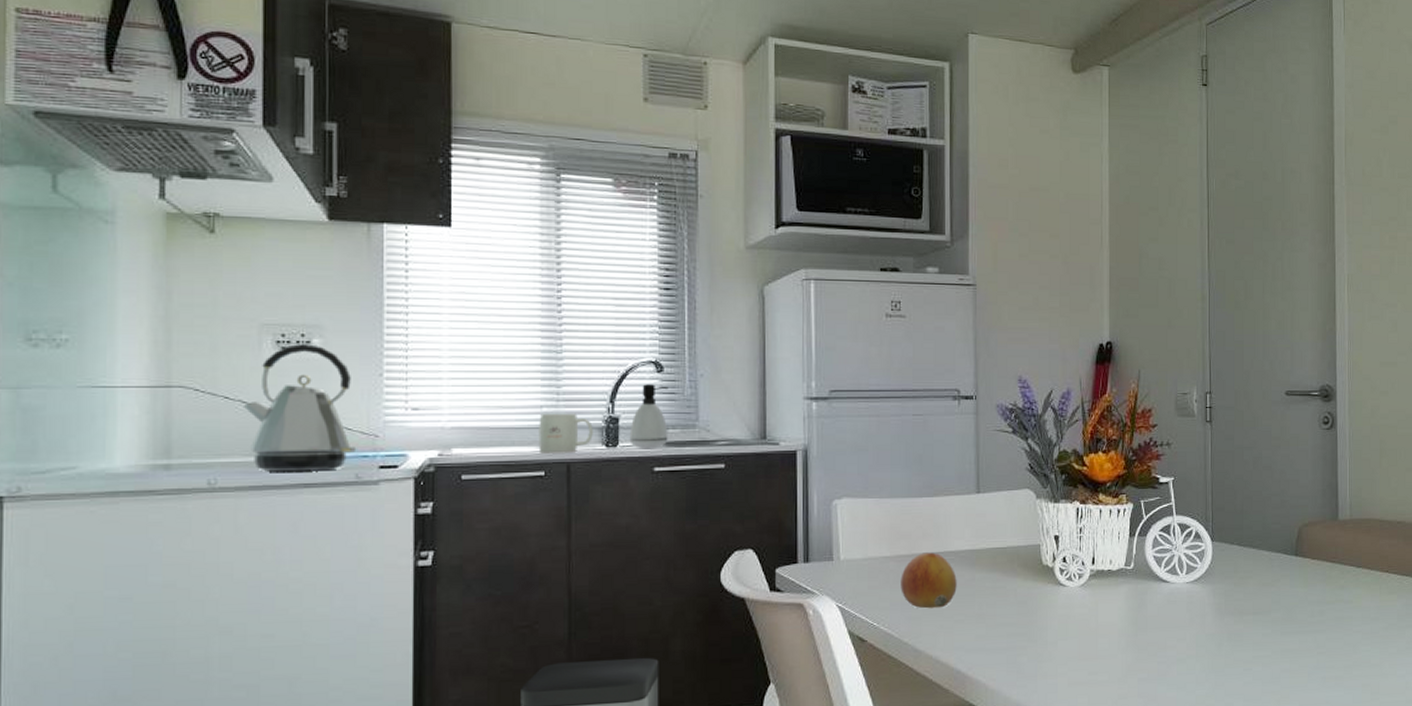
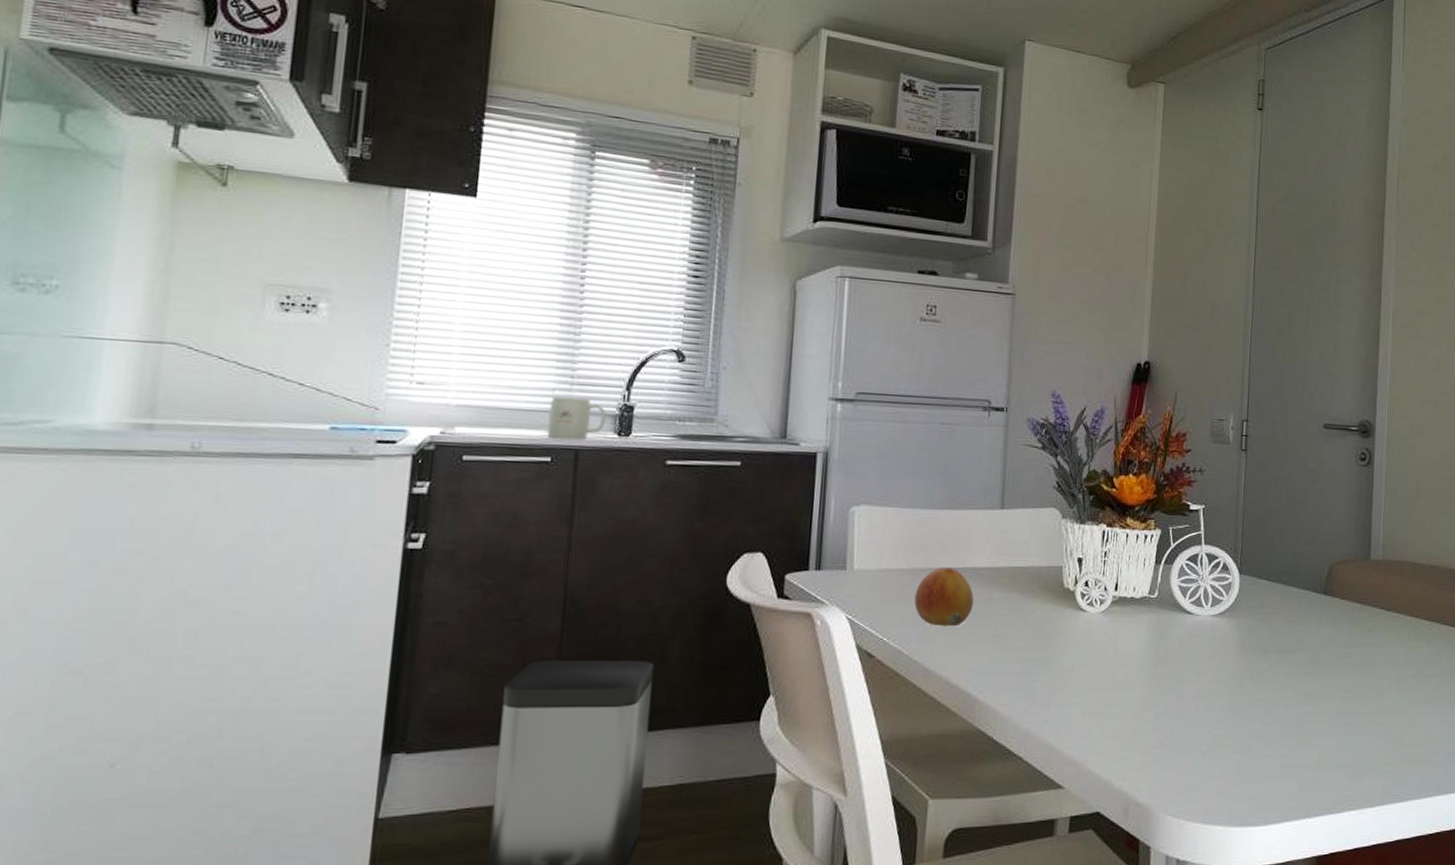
kettle: present [242,344,357,472] -> none [237,307,356,442]
soap dispenser: present [629,384,669,449] -> none [643,373,689,442]

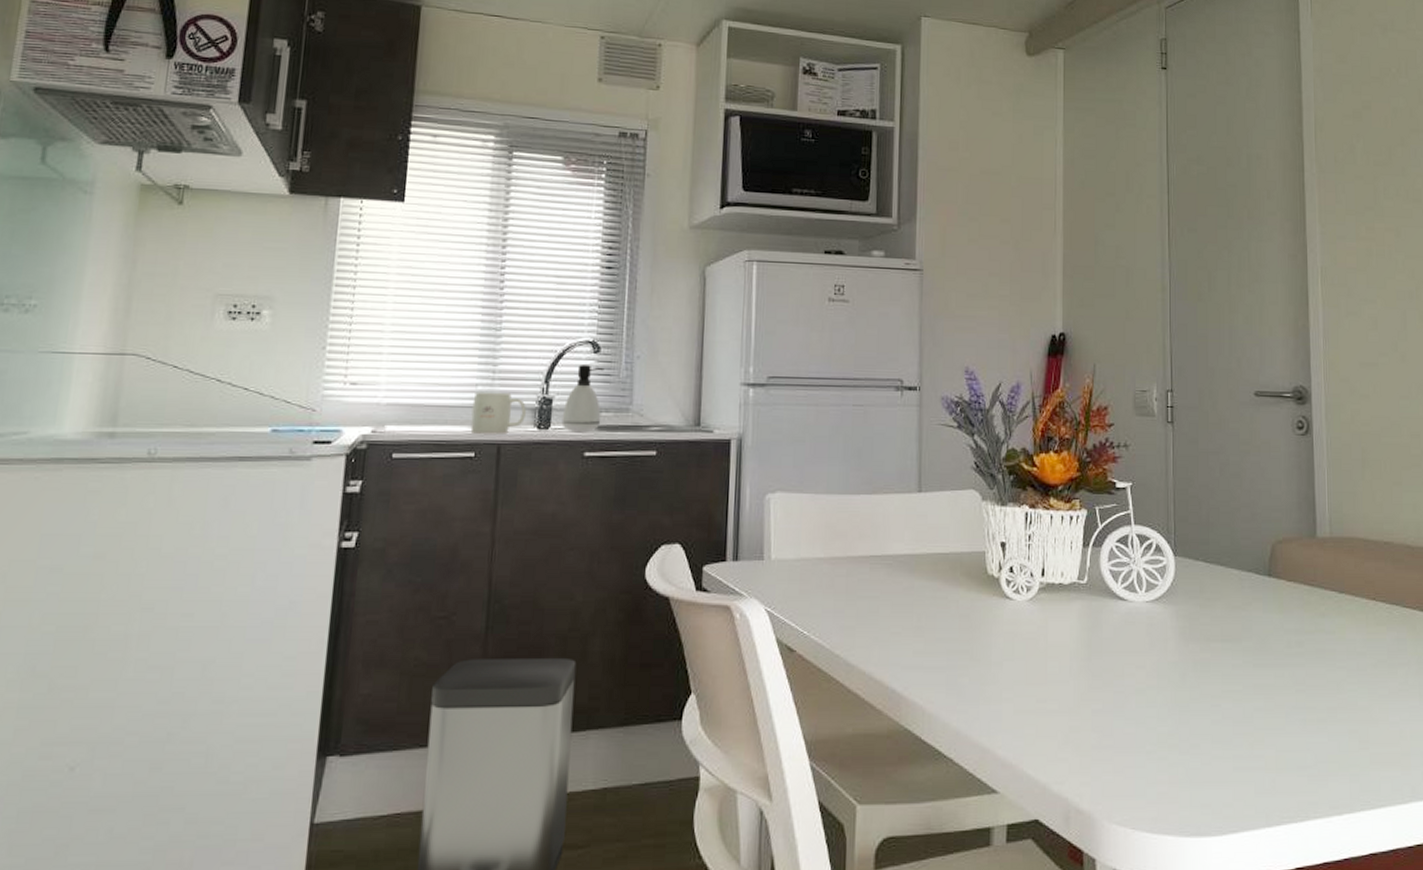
soap dispenser: none [643,373,689,442] -> present [561,365,604,433]
fruit: present [914,567,974,627] -> none [834,555,895,618]

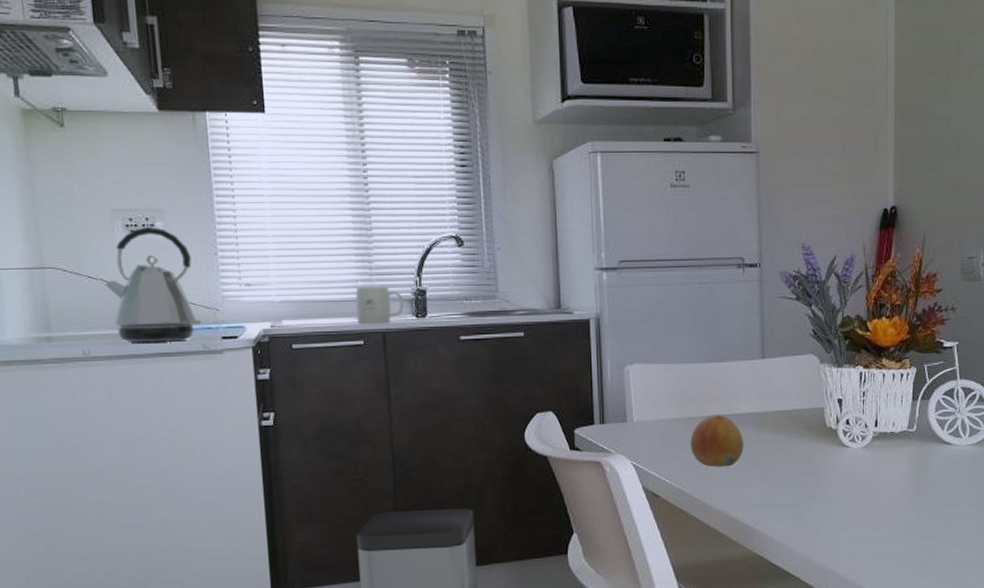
kettle: none [189,315,295,444] -> present [104,227,202,343]
soap dispenser: present [561,365,604,433] -> none [436,258,472,320]
fruit: none [834,555,895,618] -> present [690,415,744,468]

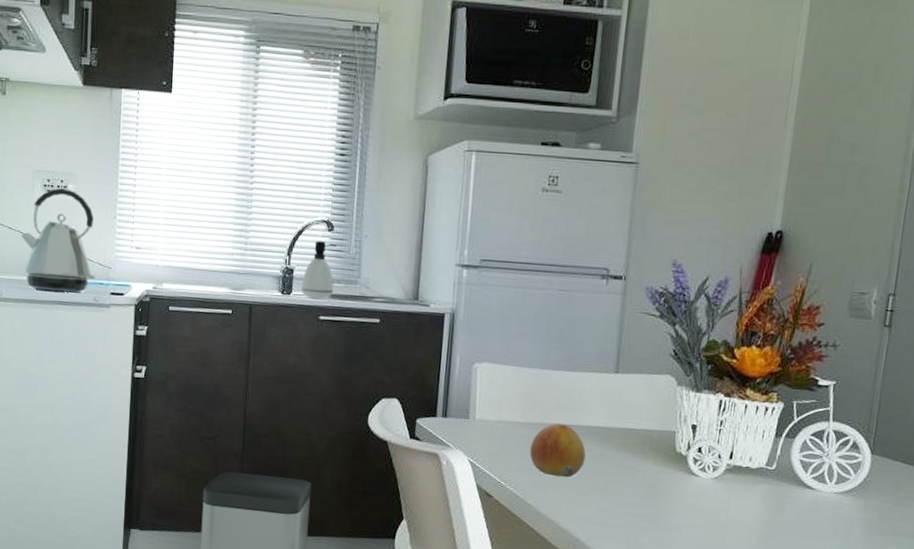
mug: present [355,286,404,325] -> none [228,259,272,297]
soap dispenser: none [436,258,472,320] -> present [301,241,337,300]

